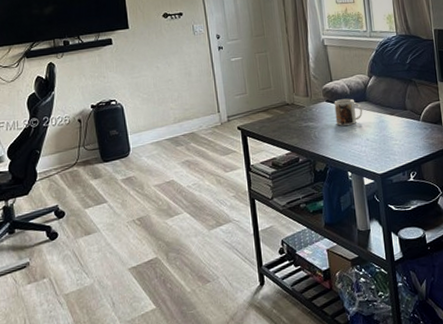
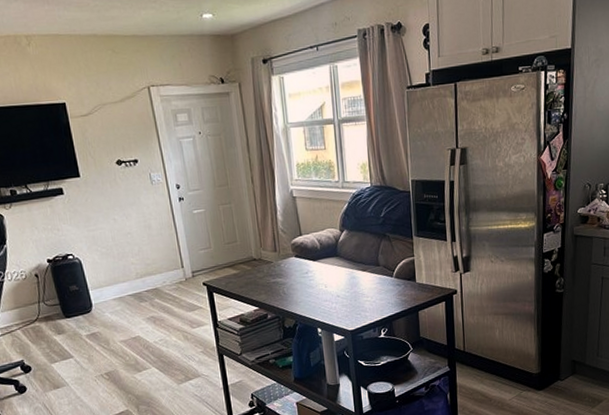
mug: present [334,98,362,126] -> none [303,253,333,282]

